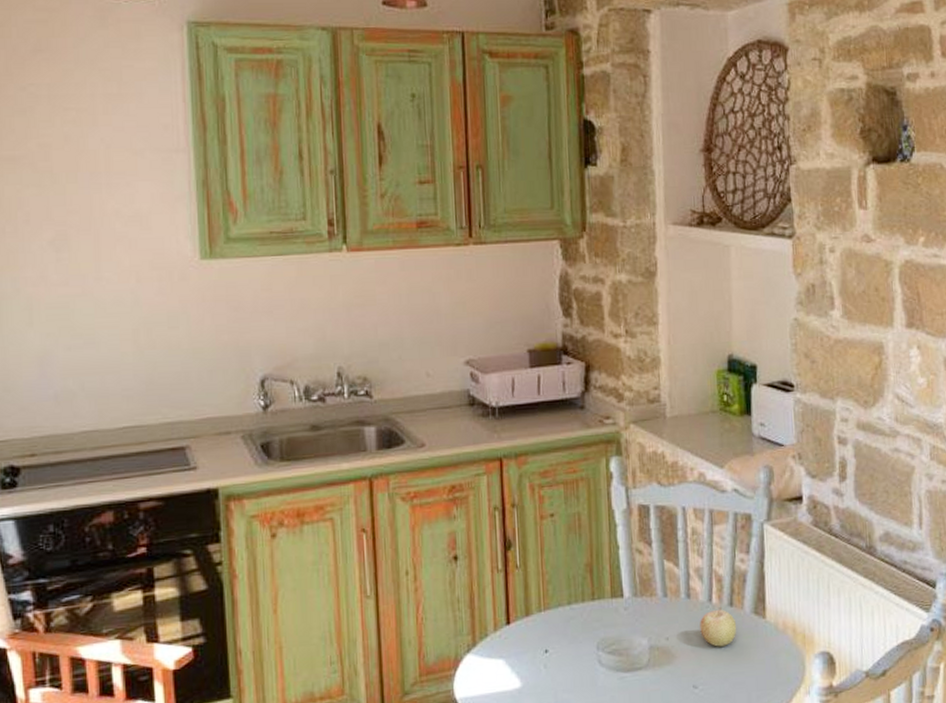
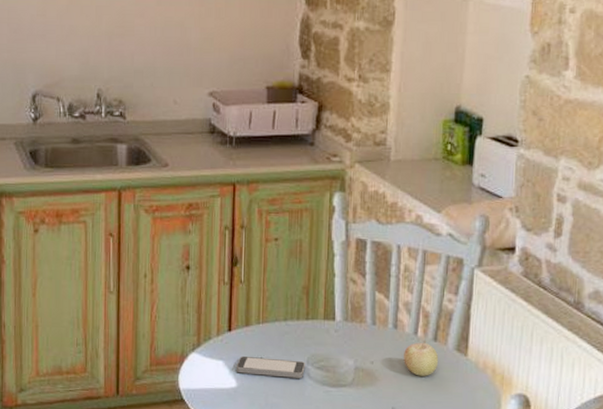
smartphone: none [518,647,595,671] -> present [236,355,305,378]

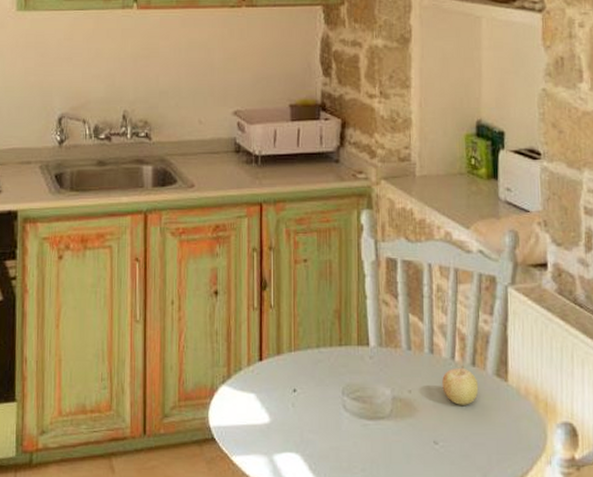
smartphone: present [236,355,305,378] -> none [268,387,340,411]

